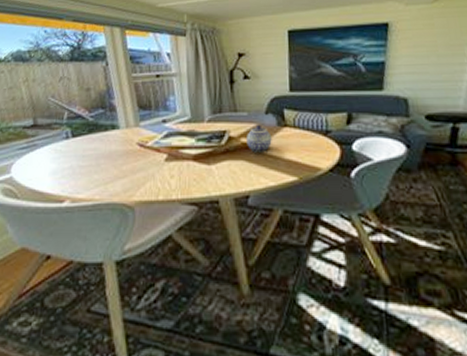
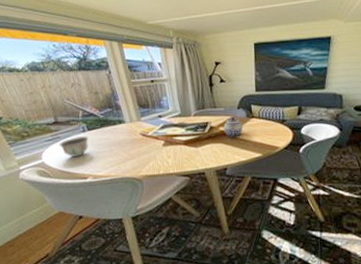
bowl: none [33,145,73,171] -> present [58,136,89,157]

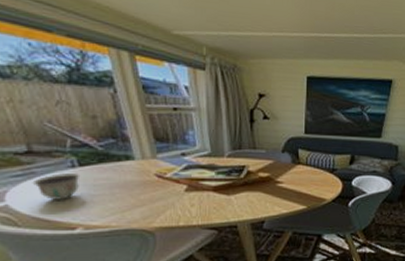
teapot: present [224,116,243,138] -> none [264,161,287,186]

